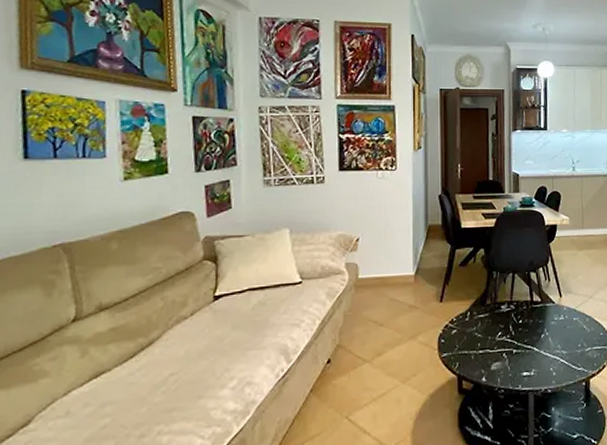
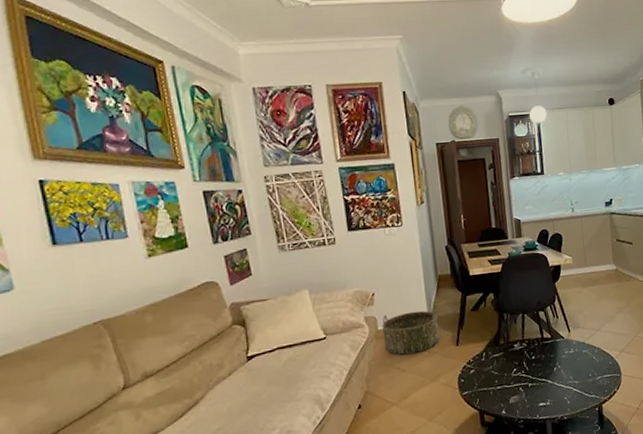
basket: none [363,259,423,308] -> present [382,307,440,355]

